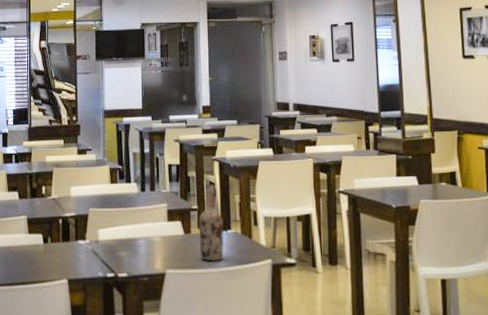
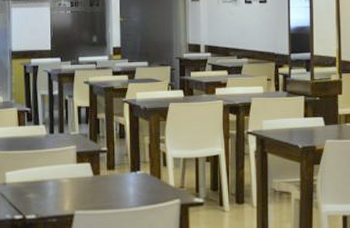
wine bottle: present [198,183,224,261] -> none [108,125,133,202]

